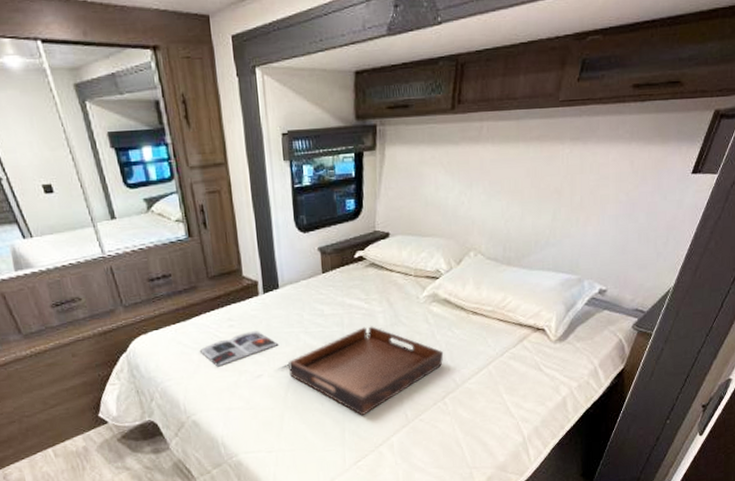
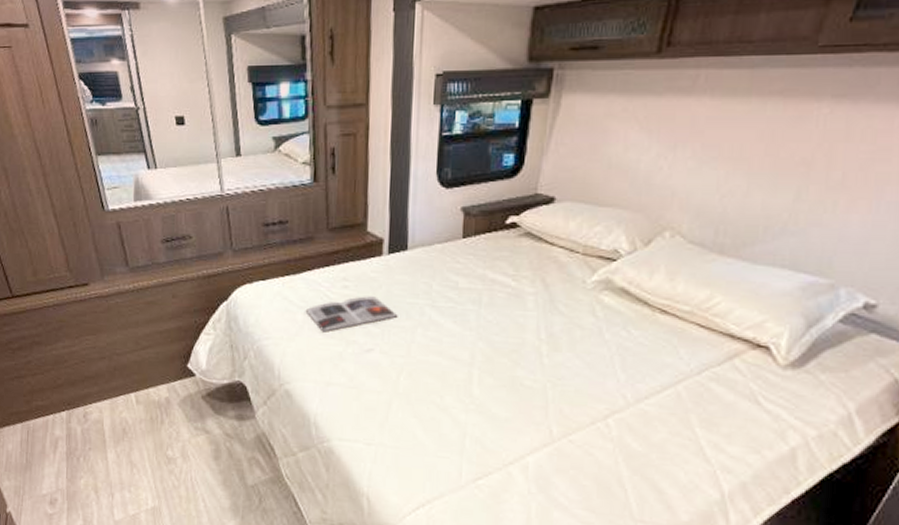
serving tray: present [288,326,444,416] -> none [406,309,613,422]

